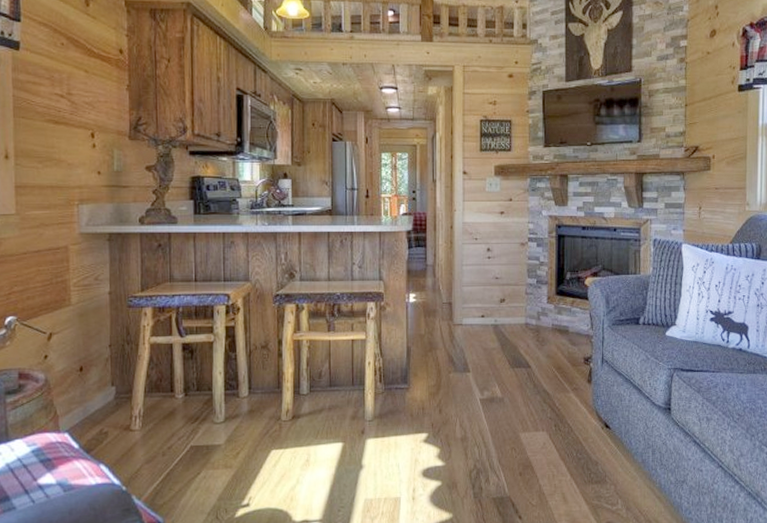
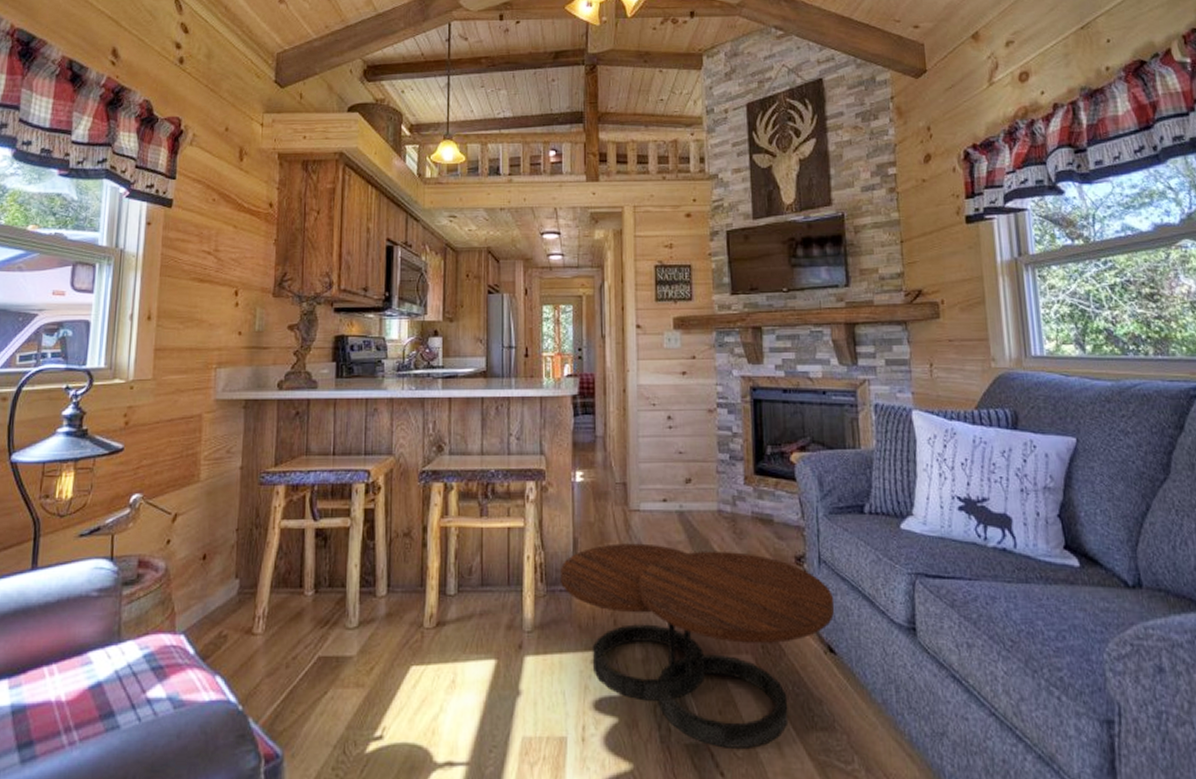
coffee table: none [396,350,612,499] -> present [561,543,835,748]

